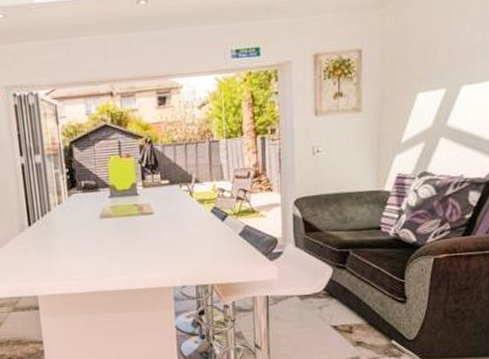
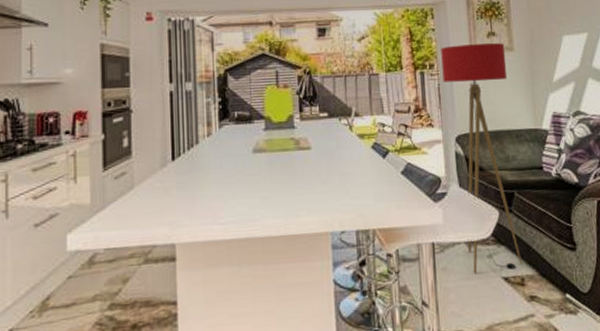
floor lamp: none [283,104,352,323] -> present [440,43,523,274]

